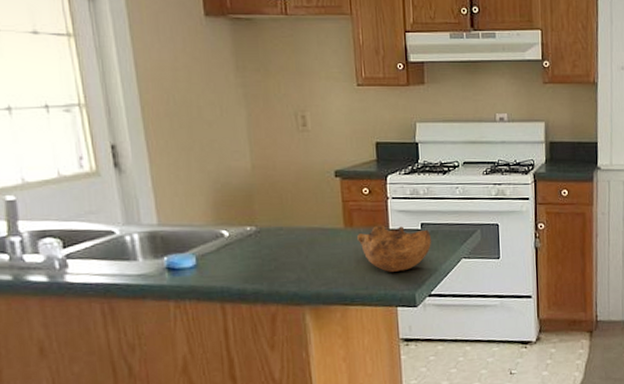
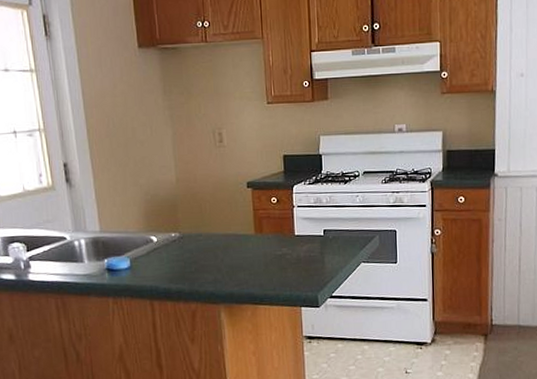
bowl: present [357,226,432,272] -> none [266,232,334,275]

